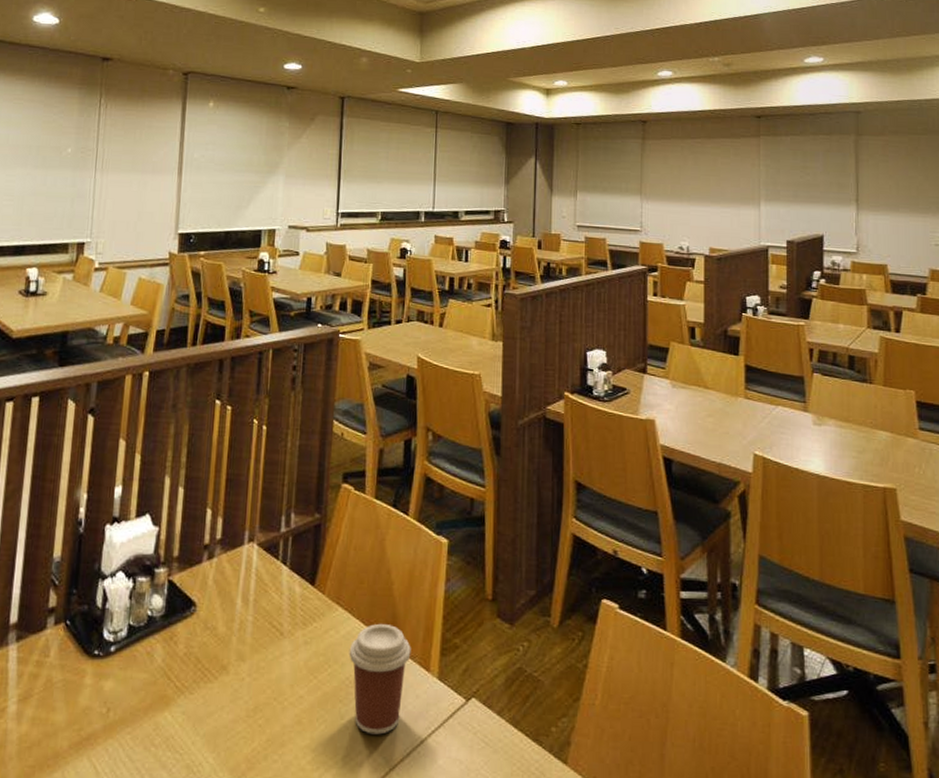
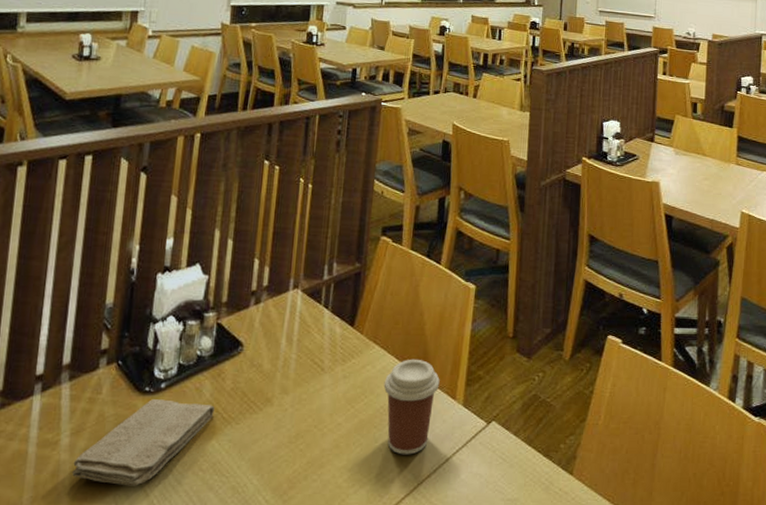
washcloth: none [19,664,167,761] -> present [72,399,215,486]

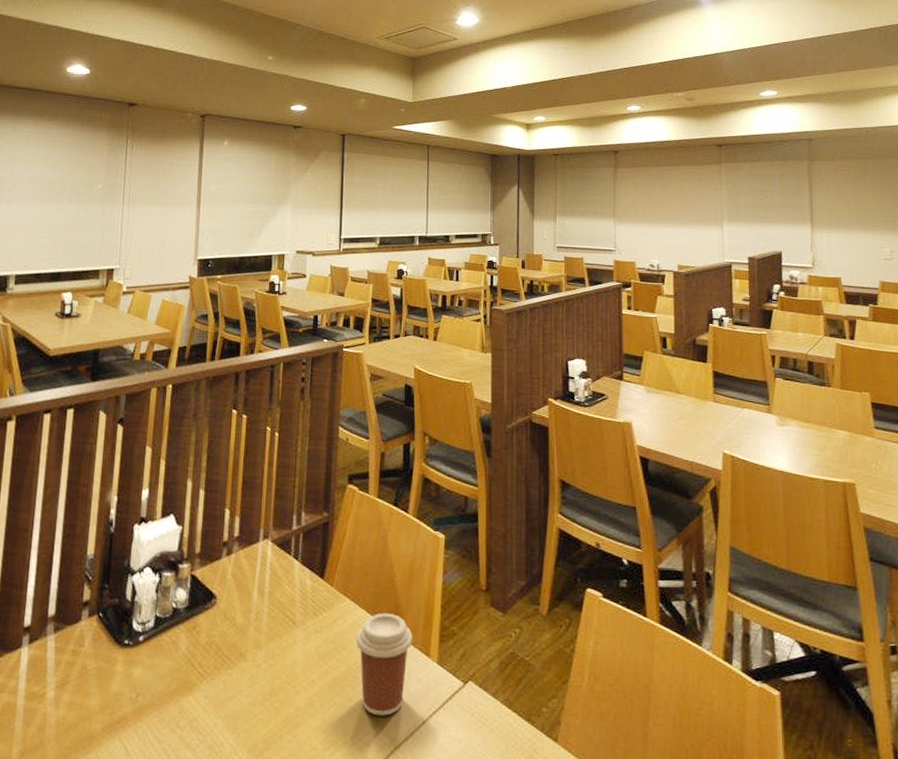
washcloth: present [72,399,215,486] -> none [57,652,191,742]

